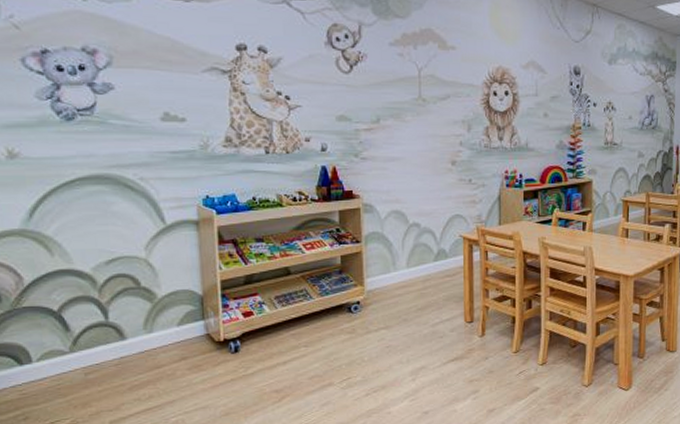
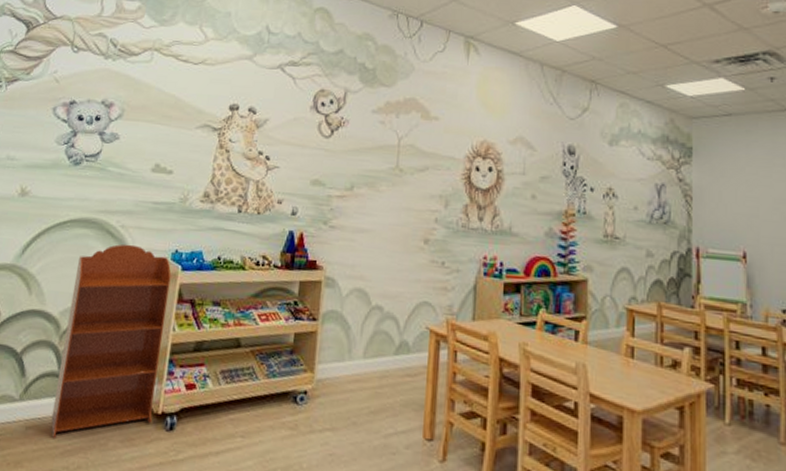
bookcase: none [99,195,215,379] -> present [51,244,171,440]

